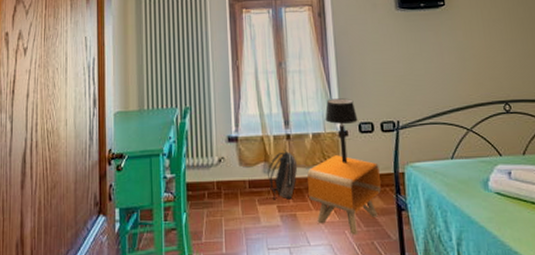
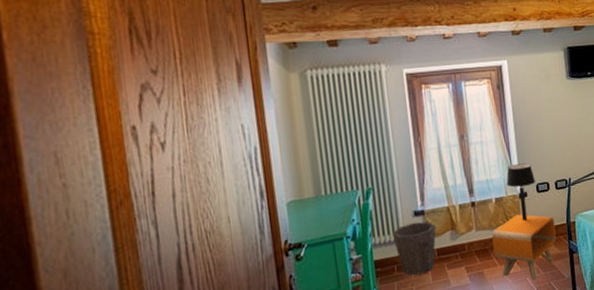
waste bin: none [205,148,249,206] -> present [391,221,436,276]
backpack: present [268,149,298,200] -> none [455,215,483,263]

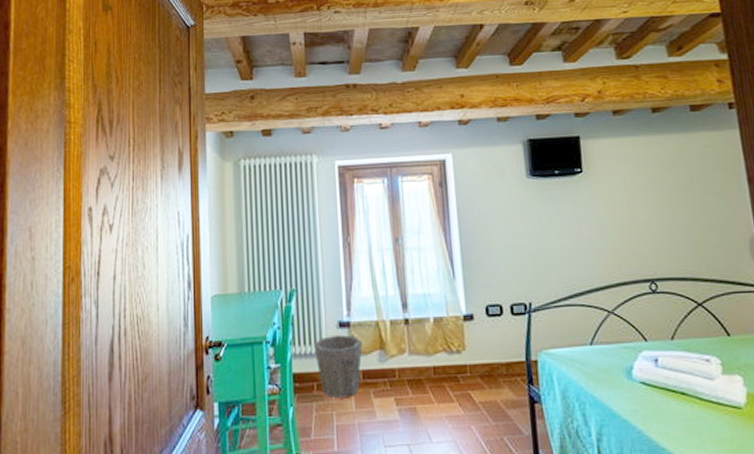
nightstand: present [492,214,556,281] -> none [428,341,511,431]
table lamp: present [506,163,536,221] -> none [447,277,485,351]

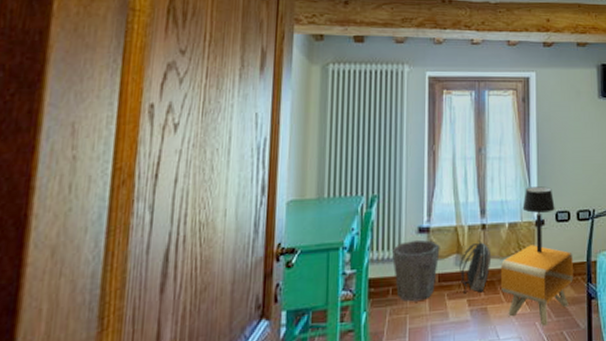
backpack: none [384,335,418,392] -> present [460,239,492,294]
nightstand: none [428,341,511,431] -> present [501,245,573,326]
table lamp: none [447,277,485,351] -> present [522,186,555,253]

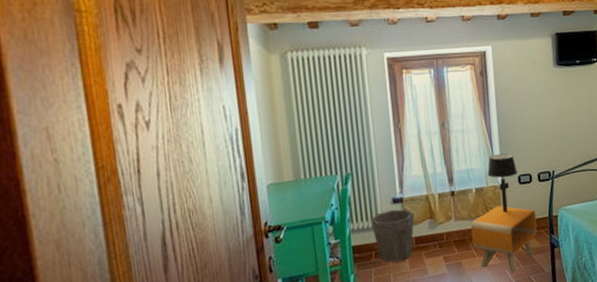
backpack: present [460,239,492,294] -> none [433,205,462,252]

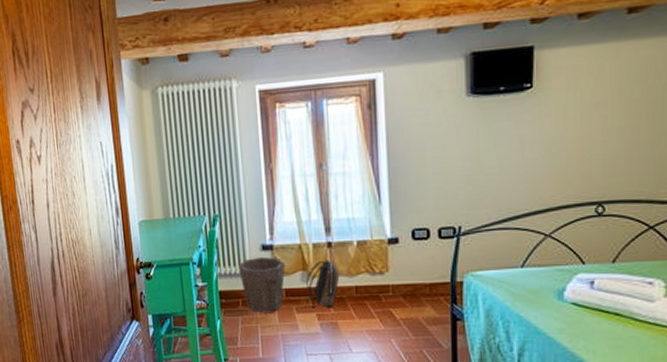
backpack: none [433,205,462,252] -> present [306,257,340,309]
nightstand: present [471,205,537,273] -> none [350,263,434,343]
table lamp: present [487,153,518,213] -> none [372,202,411,272]

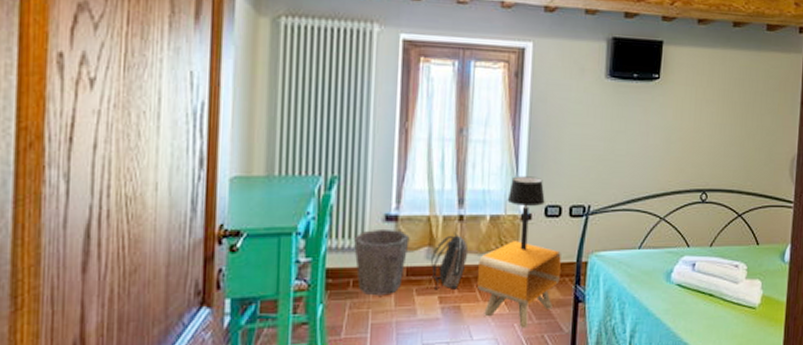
nightstand: none [350,263,434,343] -> present [477,241,561,328]
table lamp: none [372,202,411,272] -> present [507,176,545,250]

